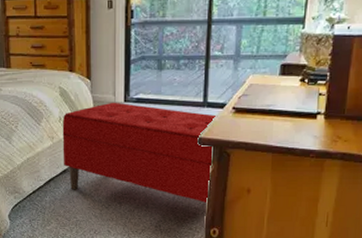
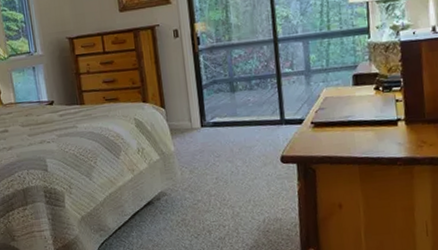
bench: present [62,102,215,204] -> none [141,128,301,224]

